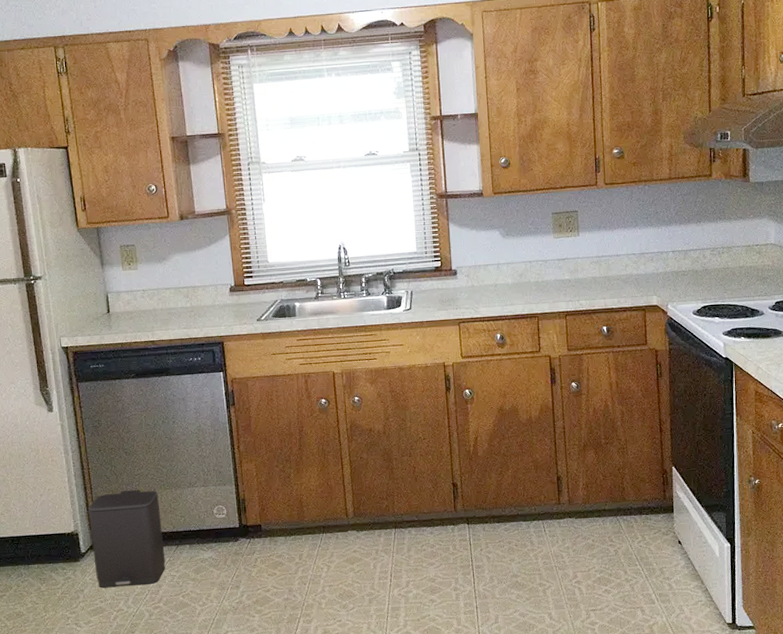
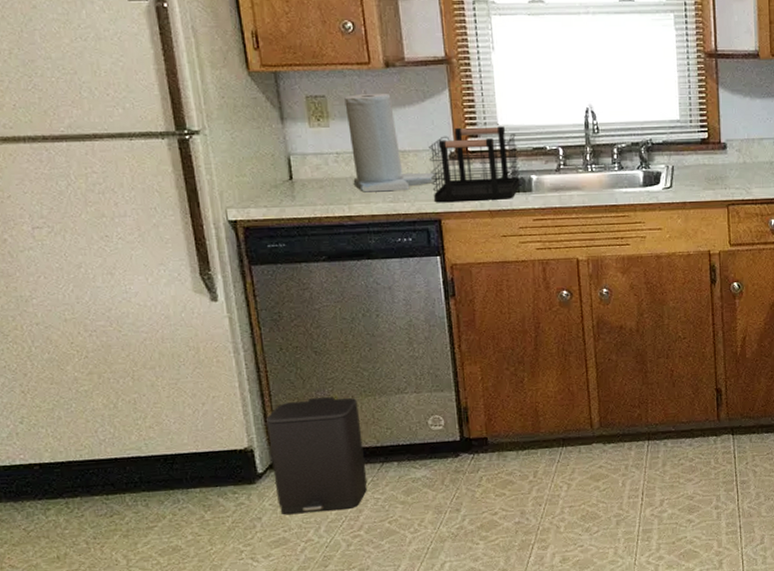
paper towel: none [149,240,220,321] -> present [344,93,437,193]
dish rack: none [214,263,287,328] -> present [428,126,521,203]

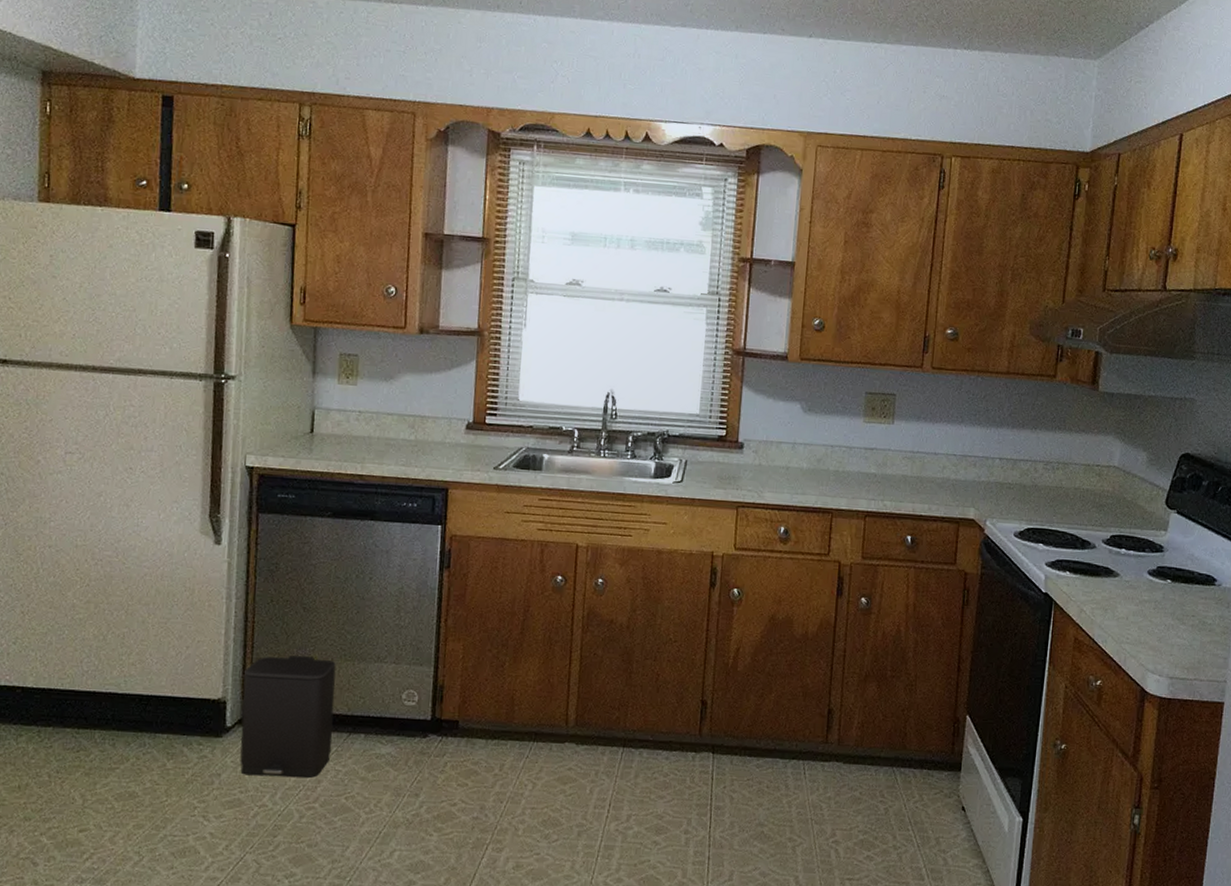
paper towel: present [344,93,437,193] -> none [370,356,451,456]
dish rack: present [428,126,521,203] -> none [445,398,535,476]

